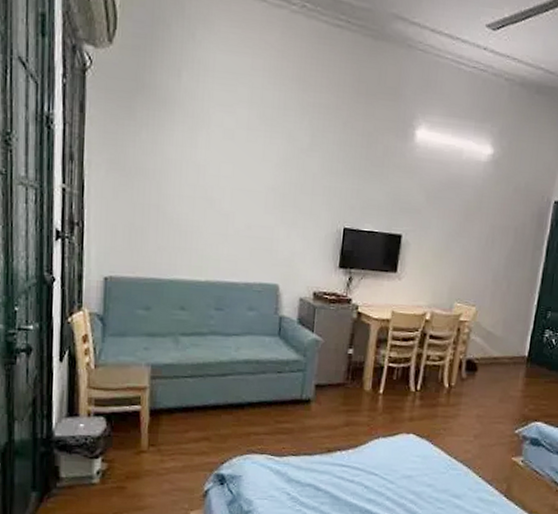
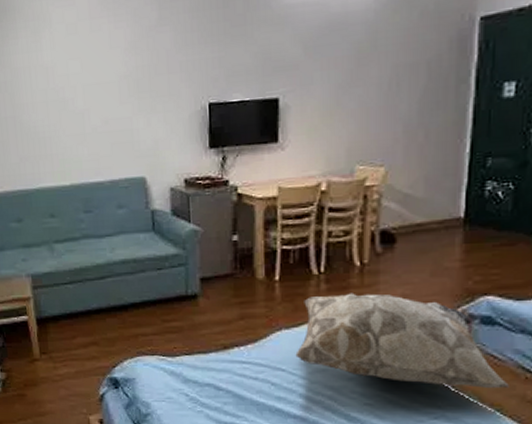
decorative pillow: none [388,410,545,498] -> present [295,293,509,388]

